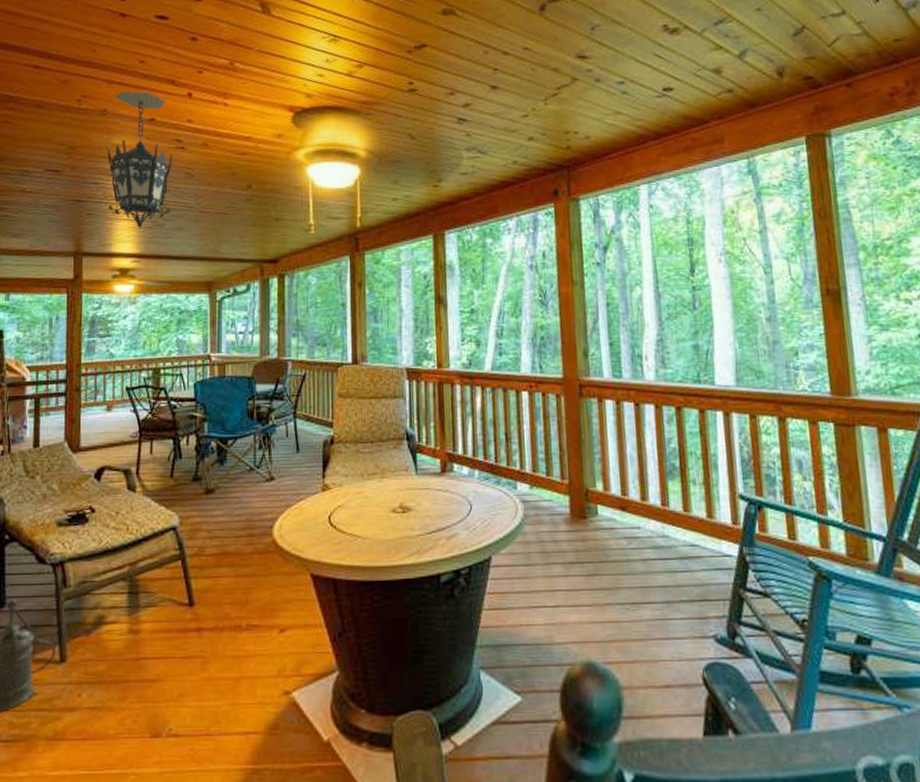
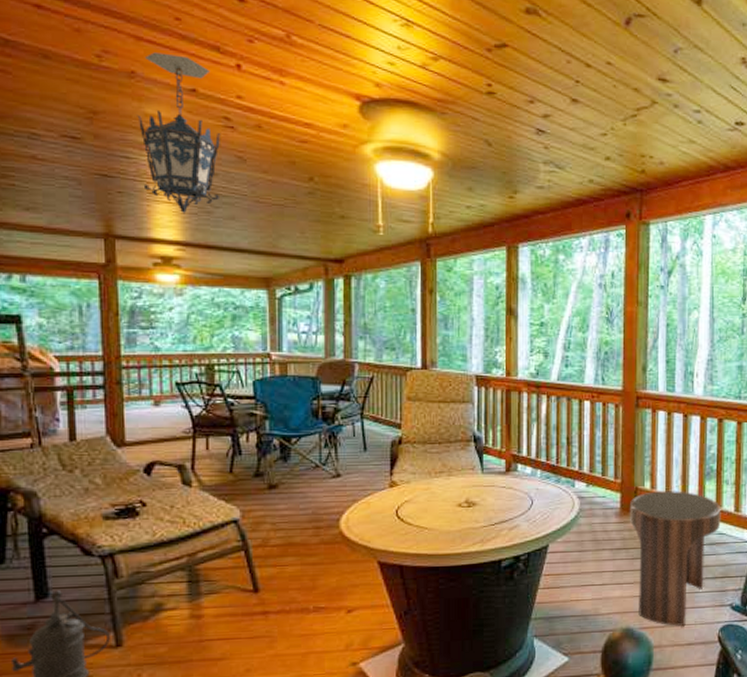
side table: none [581,493,692,662] -> present [630,491,721,626]

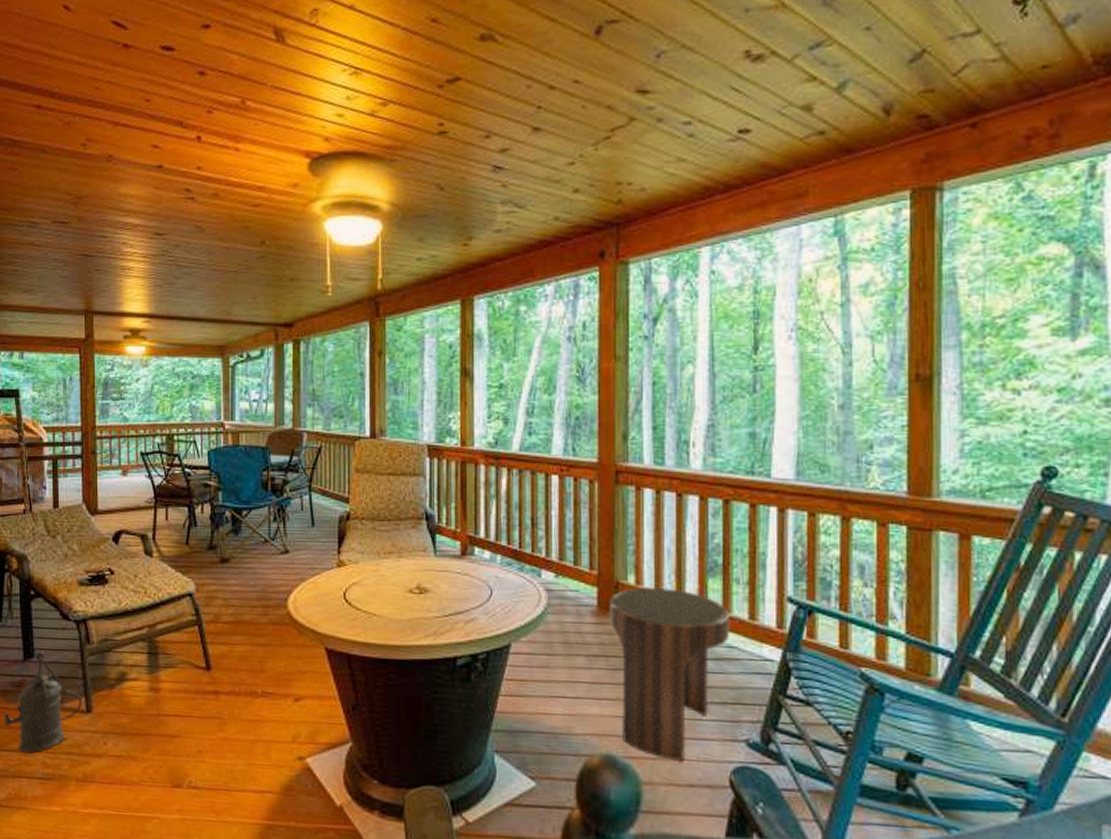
hanging lantern: present [137,52,221,214] -> none [113,134,183,287]

